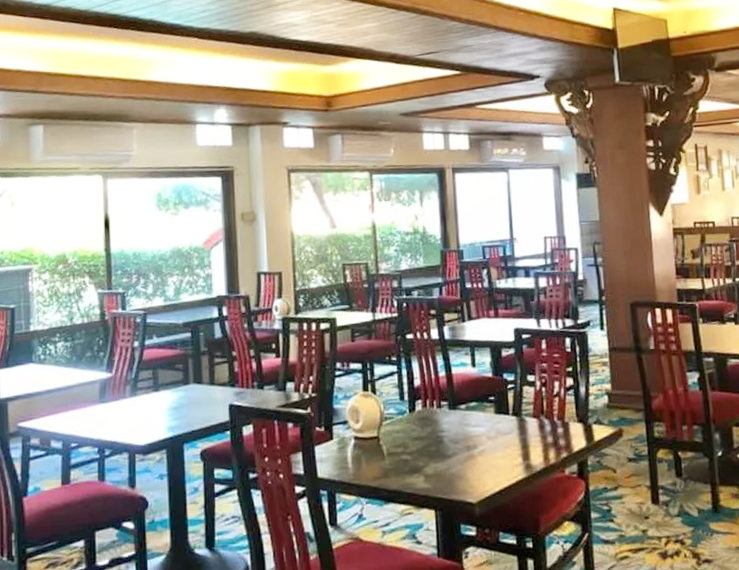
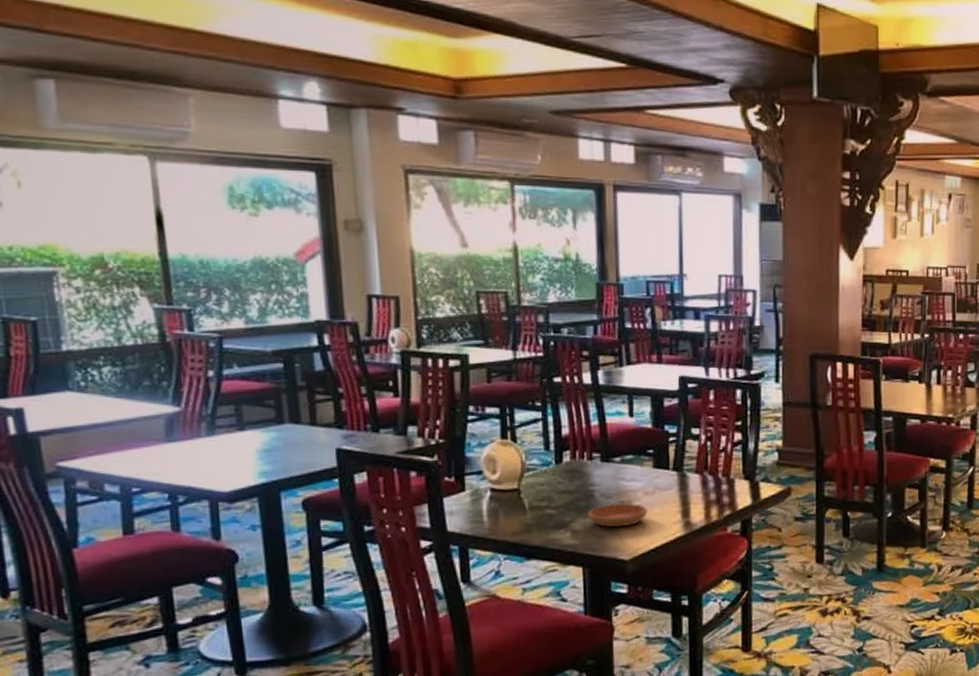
saucer: none [438,447,492,471] -> present [588,503,648,528]

